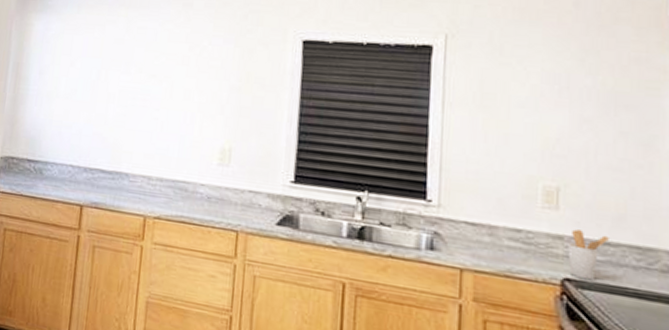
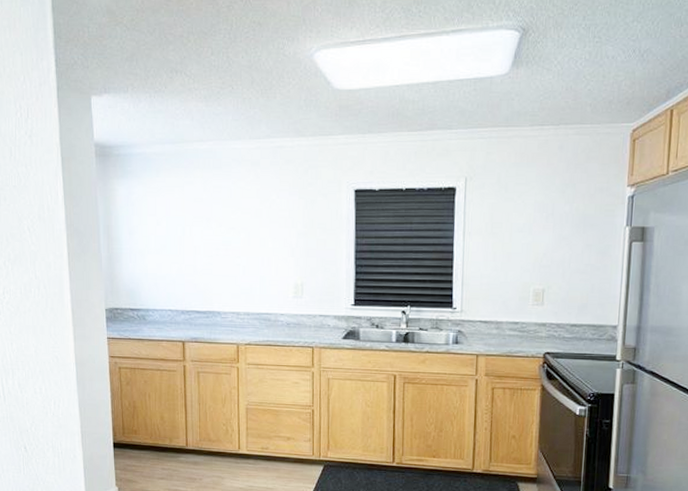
utensil holder: present [568,229,611,281] -> none [548,318,577,352]

